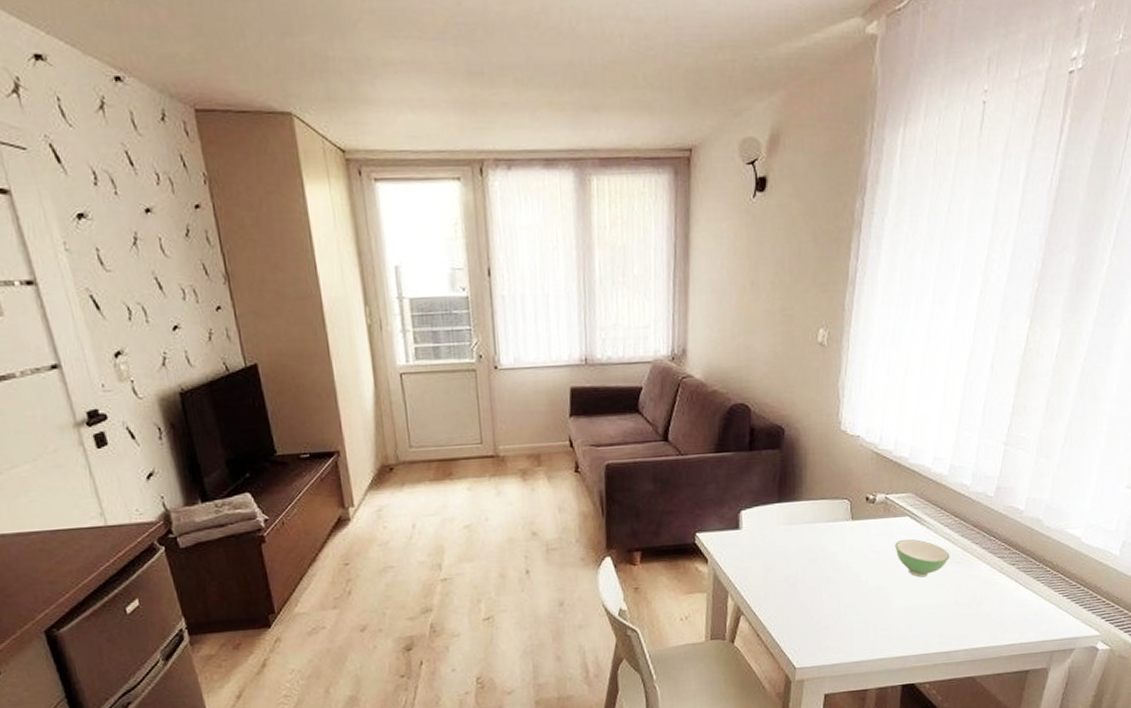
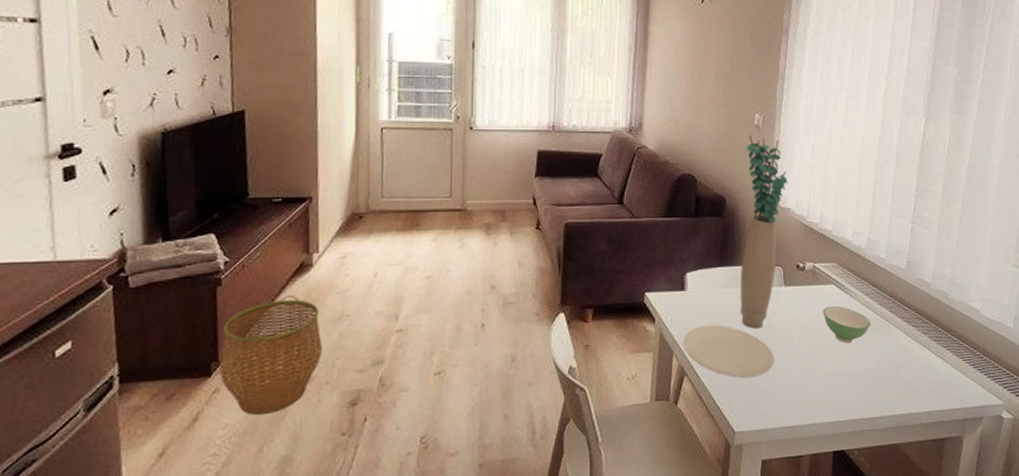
basket: none [274,549,372,661] -> present [219,294,322,415]
plate: none [740,563,839,616] -> present [684,324,774,378]
vase: none [800,355,857,565] -> present [739,135,788,328]

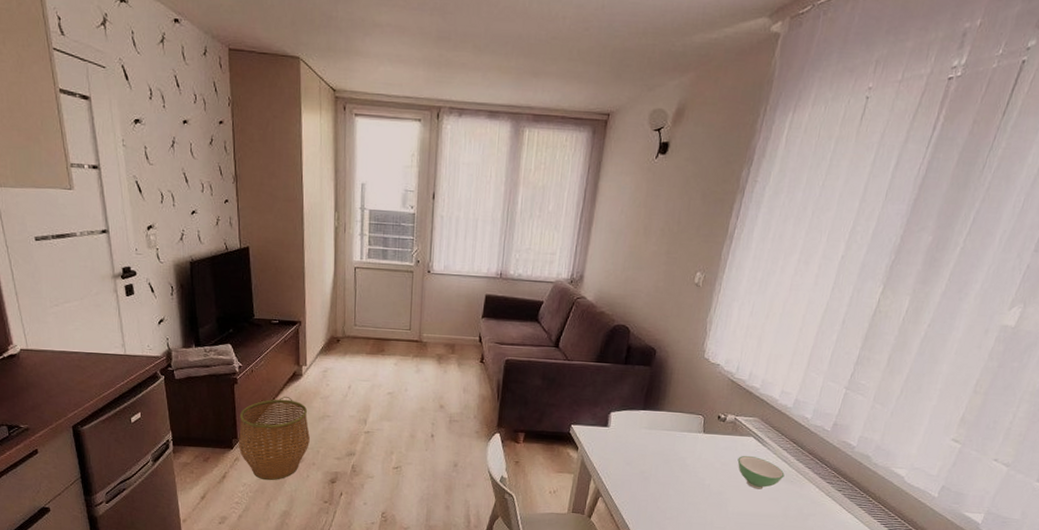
plate: present [684,324,774,378] -> none [602,457,685,506]
vase: present [739,135,788,328] -> none [657,293,721,466]

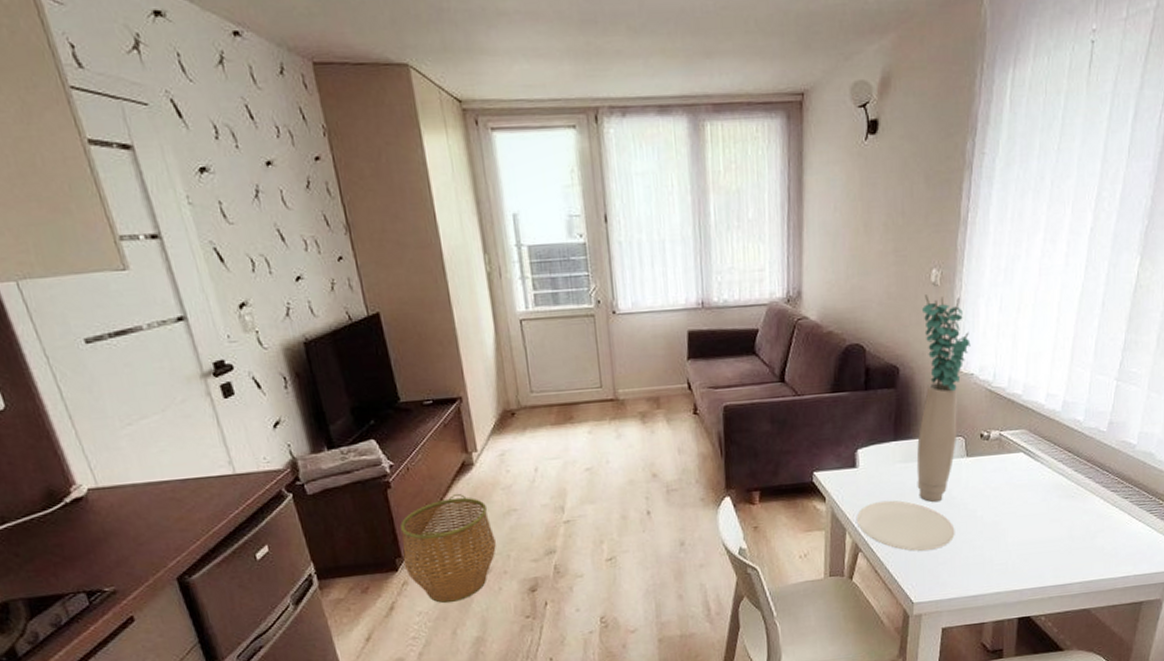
plate: none [602,457,685,506] -> present [857,500,955,552]
vase: none [657,293,721,466] -> present [916,295,971,502]
bowl: present [737,455,785,490] -> none [1009,474,1064,512]

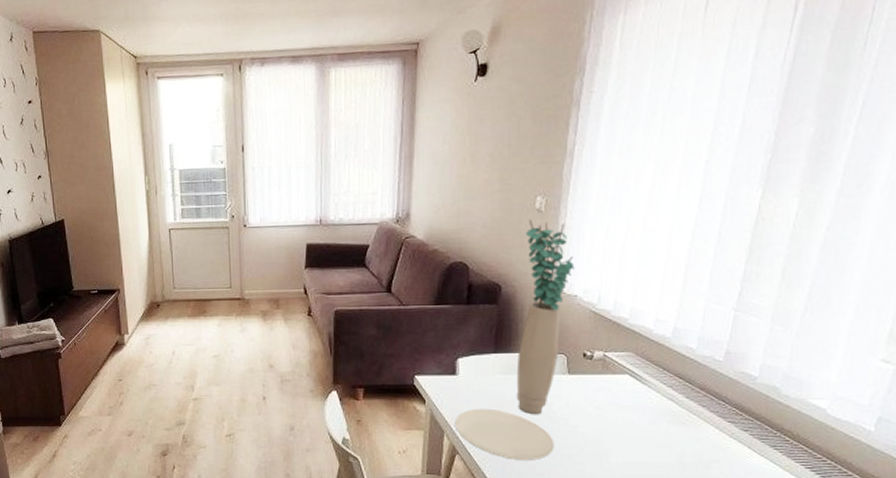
basket: present [400,493,496,603] -> none [65,367,137,456]

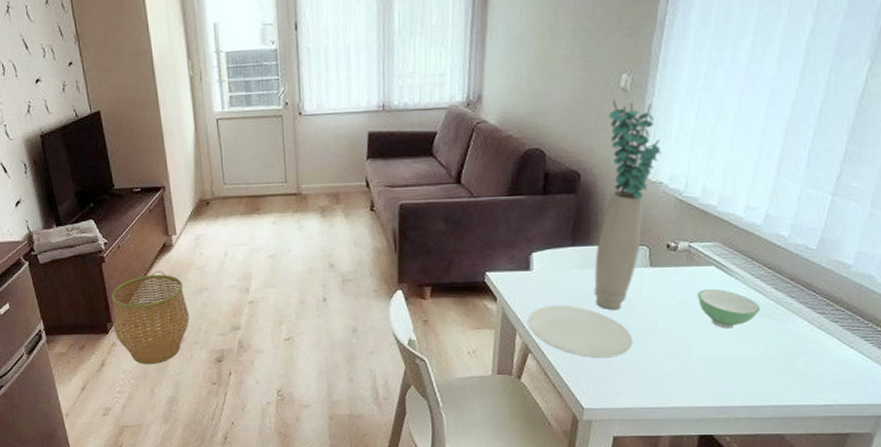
basket: none [65,367,137,456] -> present [112,270,189,364]
bowl: none [613,396,674,435] -> present [697,288,761,329]

